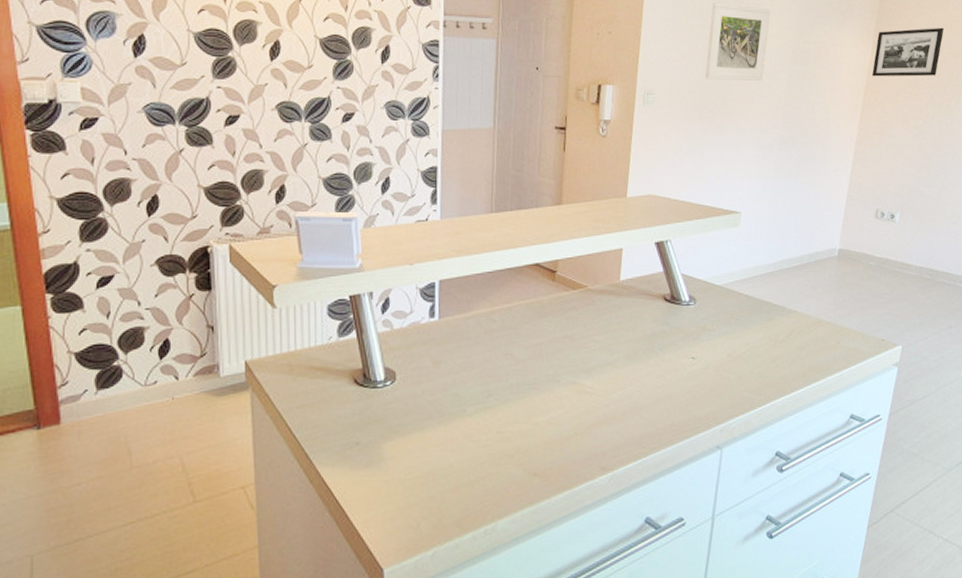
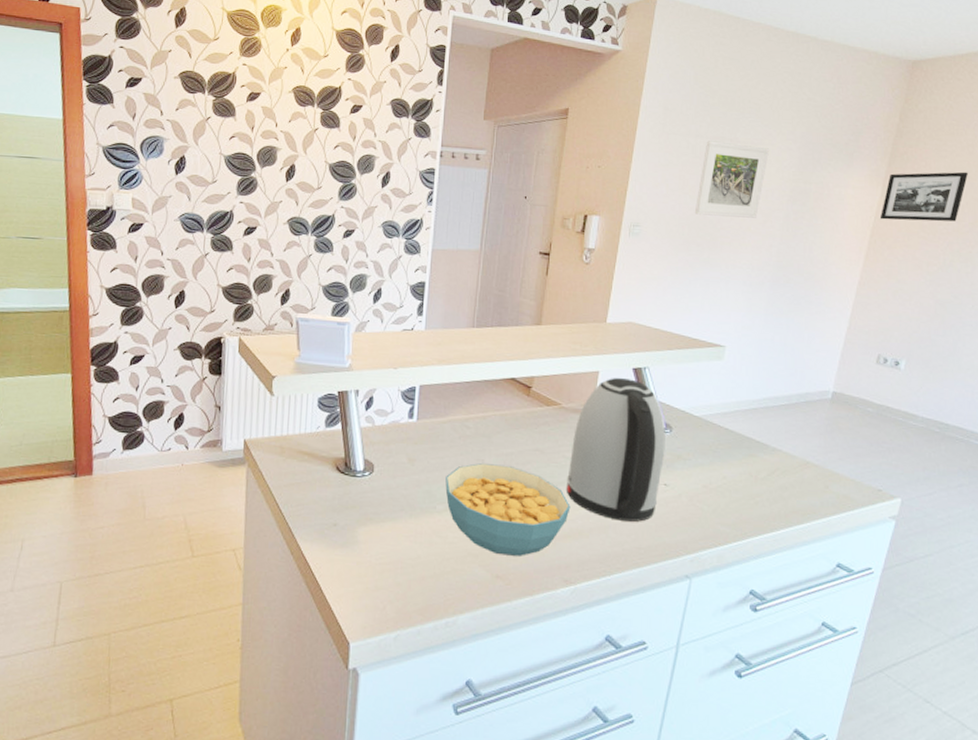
cereal bowl: none [474,356,603,452] -> present [445,463,571,557]
kettle: none [598,253,691,400] -> present [567,377,665,522]

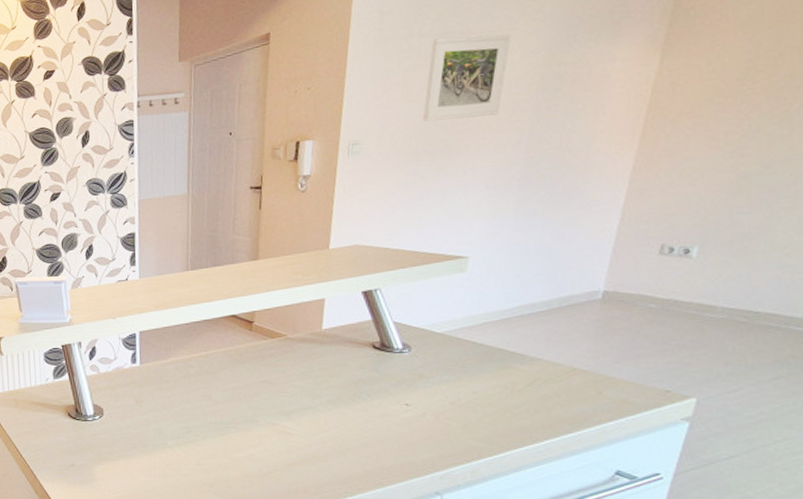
cereal bowl: present [445,463,571,557] -> none [174,399,305,484]
kettle: present [567,377,665,522] -> none [298,302,405,443]
picture frame: present [879,171,968,222] -> none [658,15,782,91]

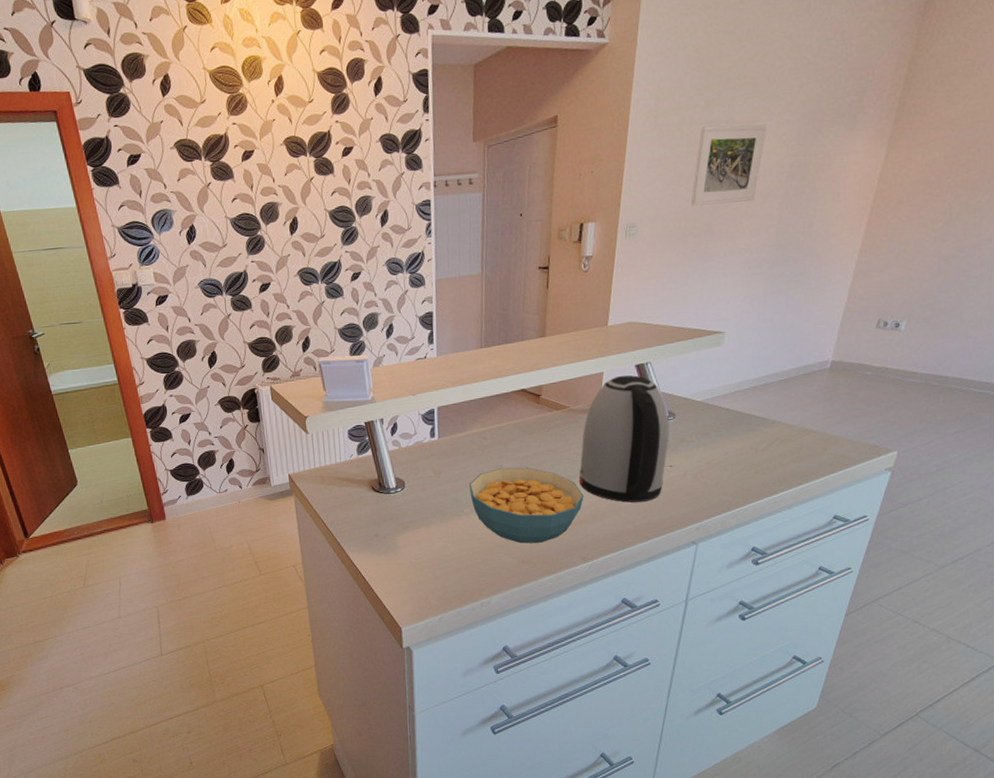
cereal bowl: none [174,399,305,484] -> present [469,467,584,544]
kettle: none [298,302,405,443] -> present [579,375,669,503]

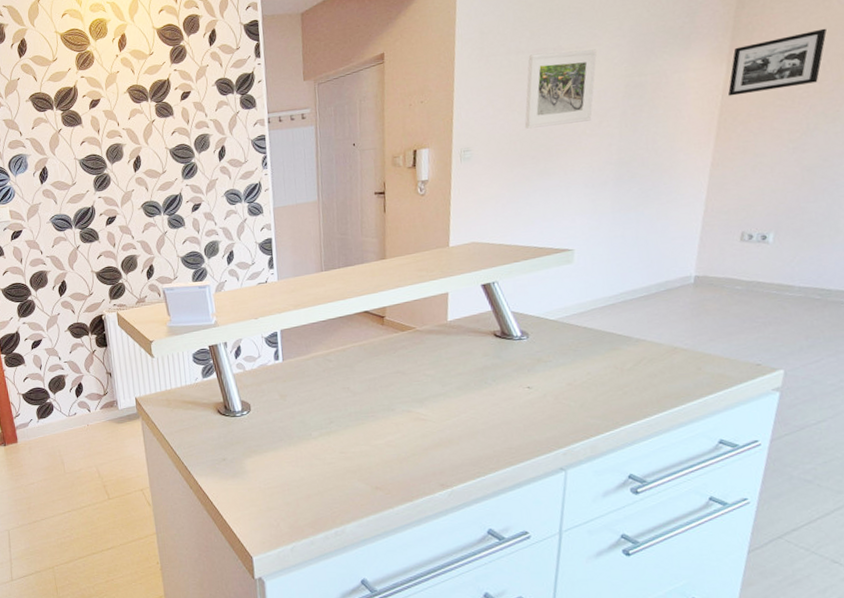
cereal bowl: present [469,467,584,544] -> none [316,389,438,469]
kettle: present [579,375,669,503] -> none [430,295,525,426]
picture frame: none [883,116,981,182] -> present [727,28,827,96]

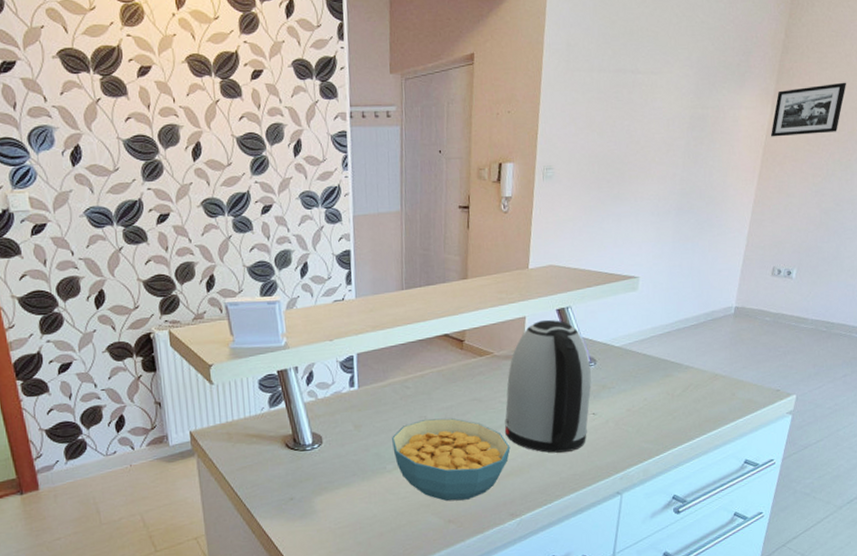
cereal bowl: none [316,389,438,469] -> present [392,418,510,502]
kettle: none [430,295,525,426] -> present [505,319,591,453]
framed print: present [524,49,597,129] -> none [602,74,668,151]

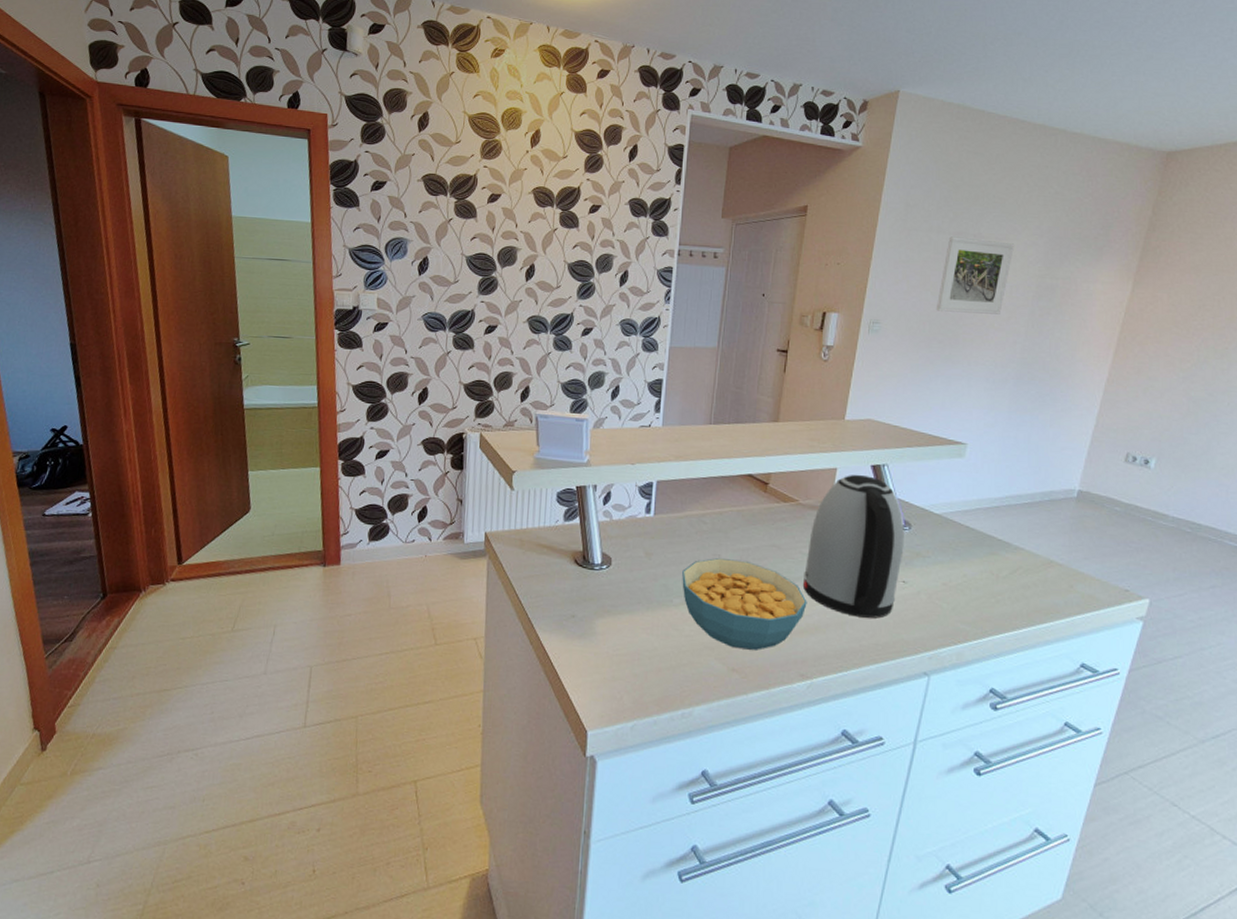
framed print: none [602,74,668,151] -> present [936,236,1014,315]
picture frame: present [770,82,846,137] -> none [1130,265,1225,317]

